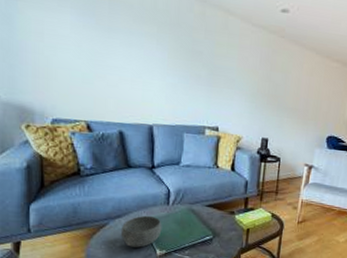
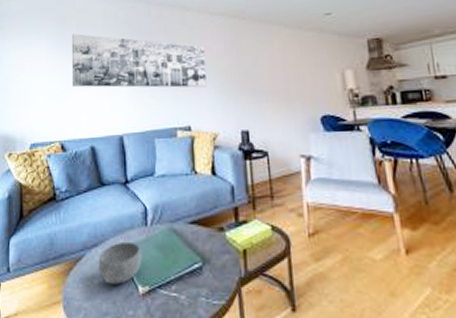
wall art: none [100,10,242,95] -> present [71,33,207,88]

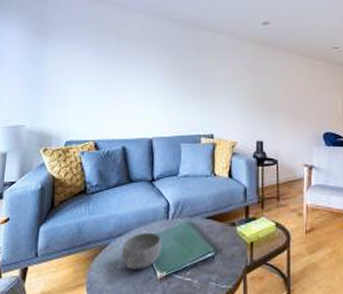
wall art: present [71,33,207,88] -> none [108,45,230,101]

